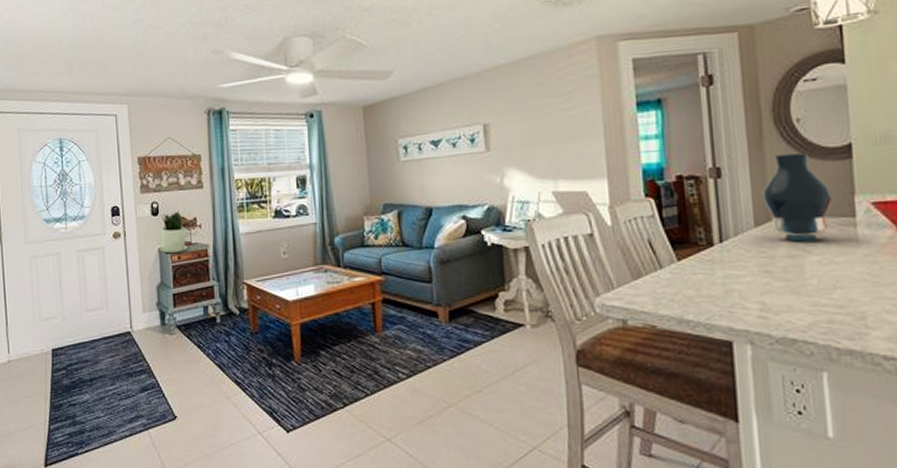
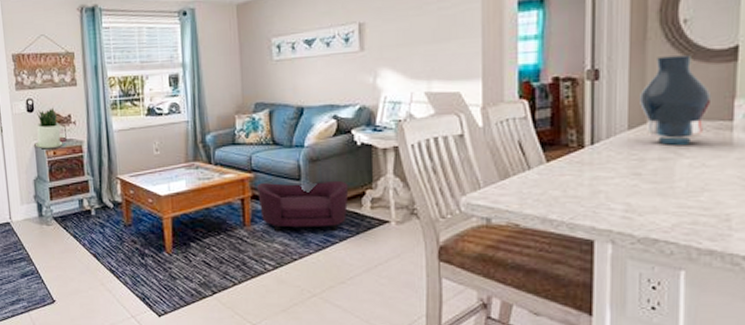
dog bed: none [388,282,481,338] -> present [257,180,349,232]

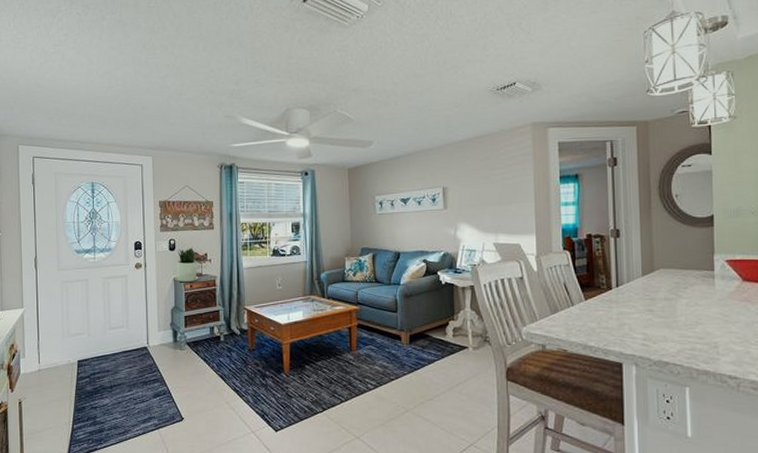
dog bed: present [257,180,349,232] -> none [362,312,436,356]
vase: present [640,55,712,145] -> none [649,221,699,288]

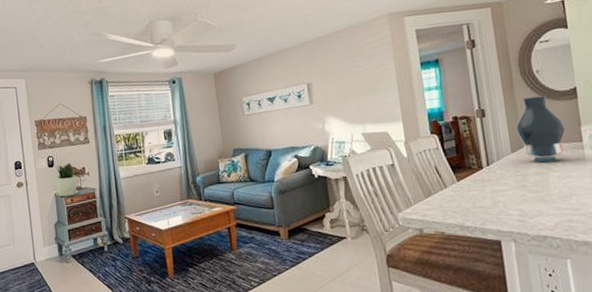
vase: none [649,221,699,288] -> present [515,96,566,163]

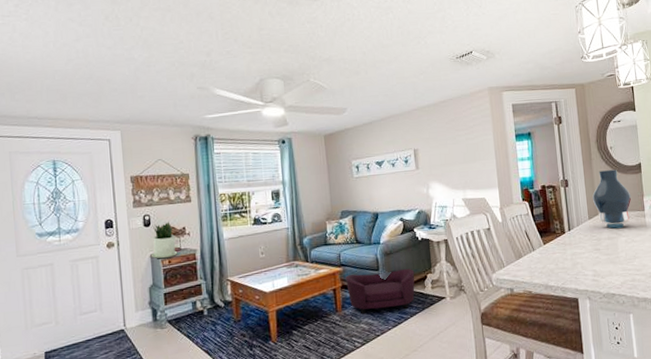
dog bed: none [240,206,313,253] -> present [346,268,415,314]

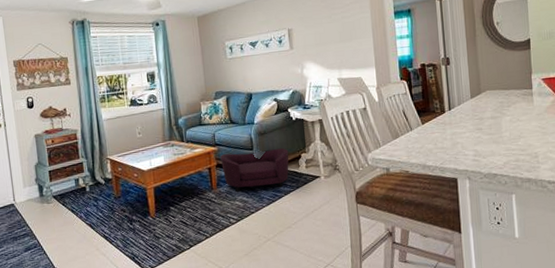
planter: present [152,222,178,259] -> none [35,103,60,139]
vase: present [592,169,632,229] -> none [476,46,519,108]

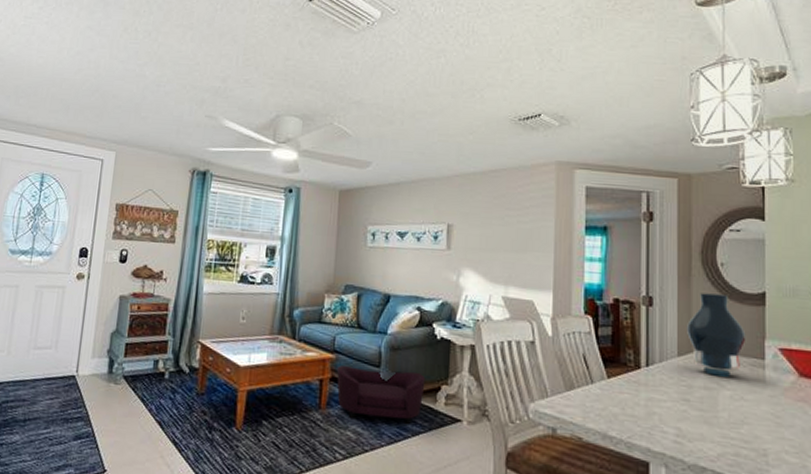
vase: none [476,46,519,108] -> present [687,293,746,377]

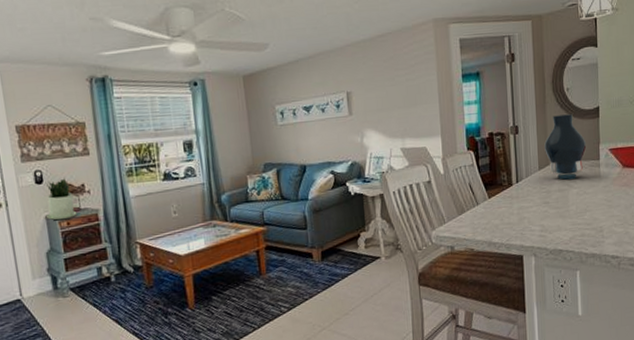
planter: none [121,261,151,304] -> present [45,178,77,221]
dog bed: present [337,366,426,424] -> none [270,226,347,277]

